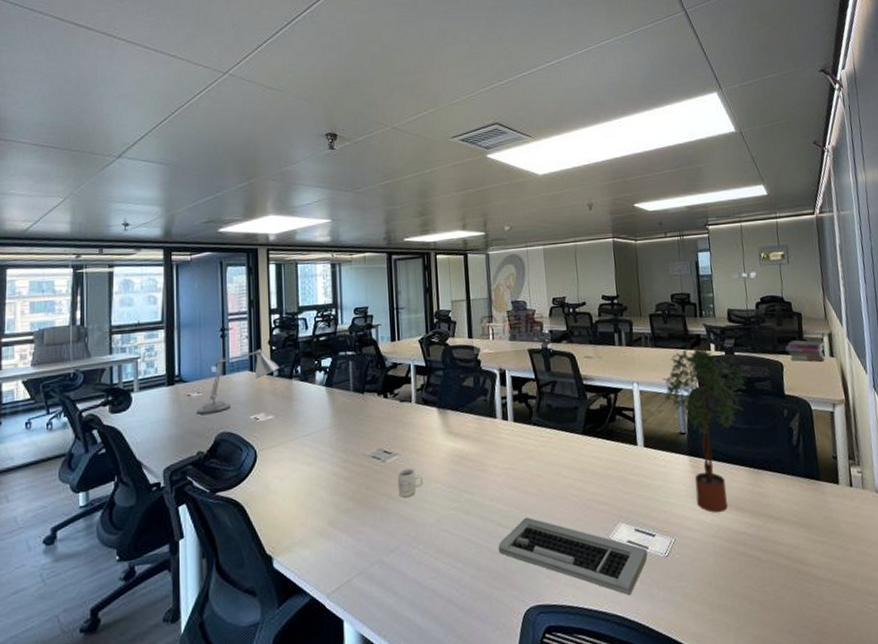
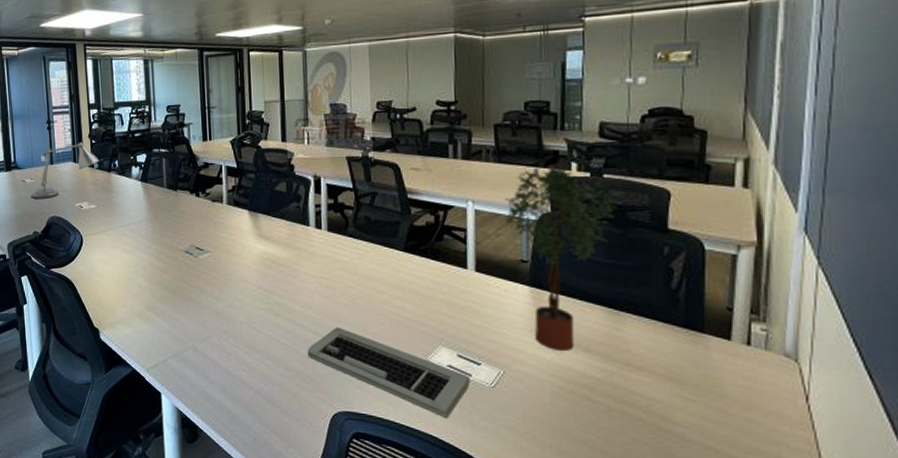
mug: present [397,468,423,498] -> none [209,267,234,293]
books: present [785,340,826,362] -> none [677,164,738,193]

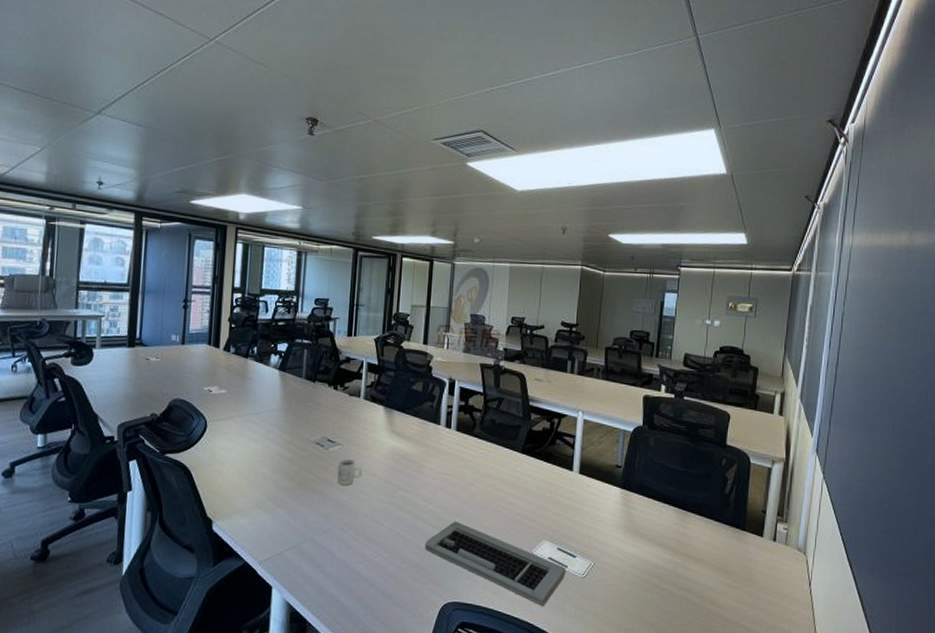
desk lamp: present [30,142,100,199] -> none [153,325,237,380]
mug: none [209,267,234,293] -> present [337,459,362,486]
potted tree: present [504,166,617,351] -> none [607,386,692,545]

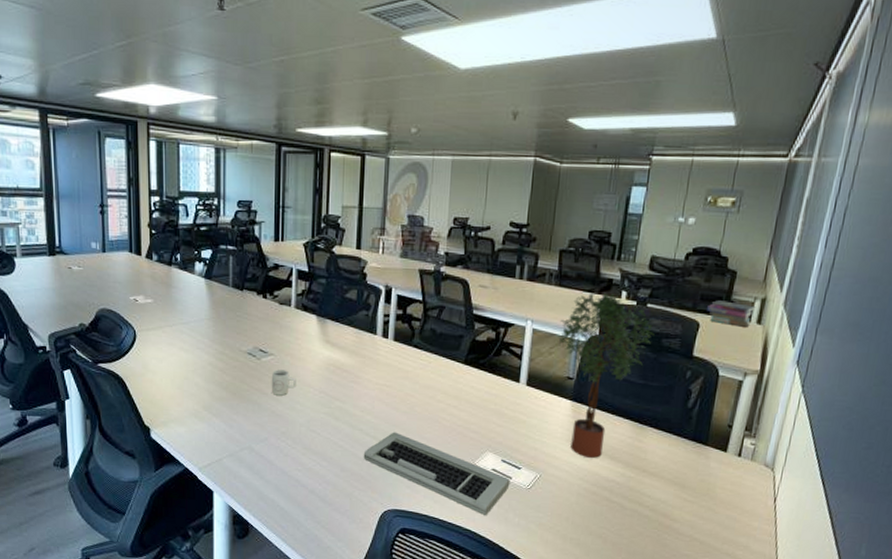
potted tree: none [607,386,692,545] -> present [558,293,655,458]
books: none [736,394,777,418] -> present [707,300,756,327]

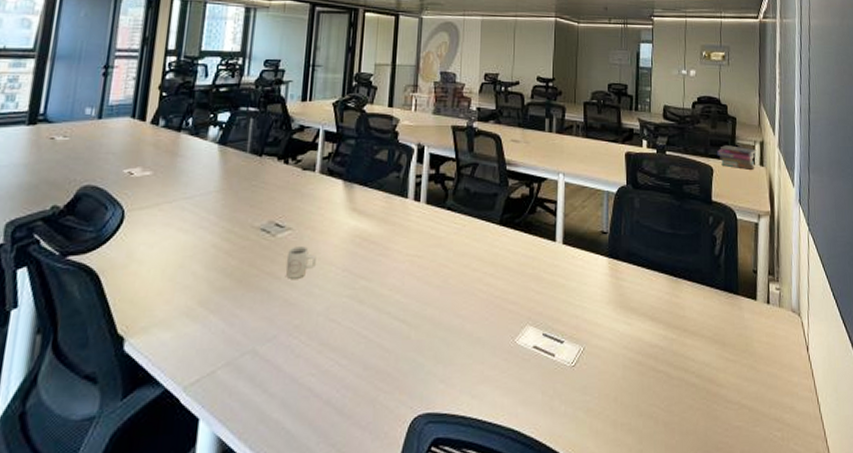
computer keyboard: present [363,432,510,516] -> none [390,311,553,408]
potted tree: present [558,293,655,458] -> none [590,143,676,321]

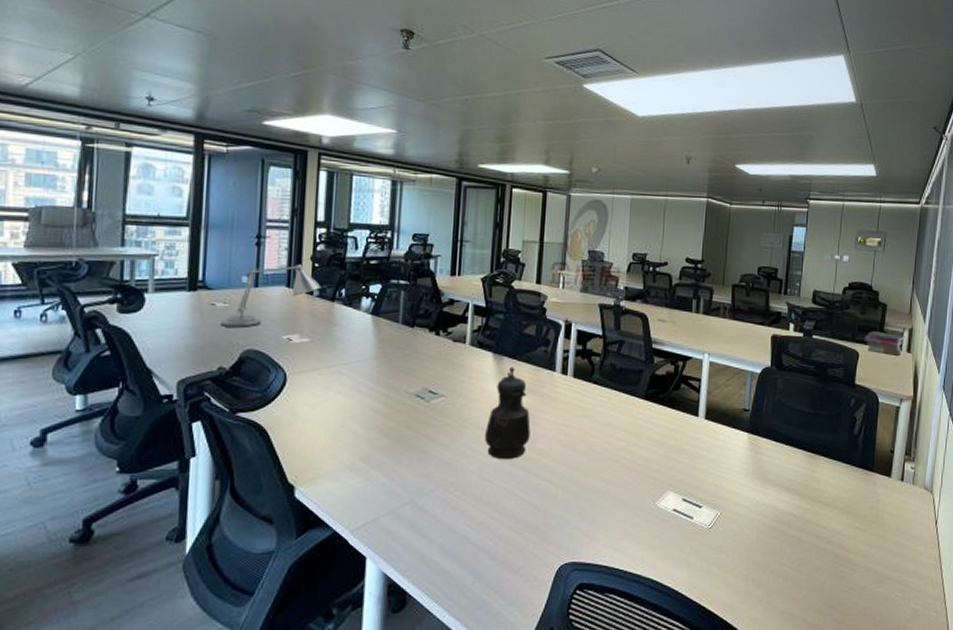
desk lamp: none [58,94,168,162] -> present [220,264,322,328]
mug: present [285,246,316,279] -> none [440,412,468,441]
coffeepot: none [333,195,382,297] -> present [485,367,531,459]

